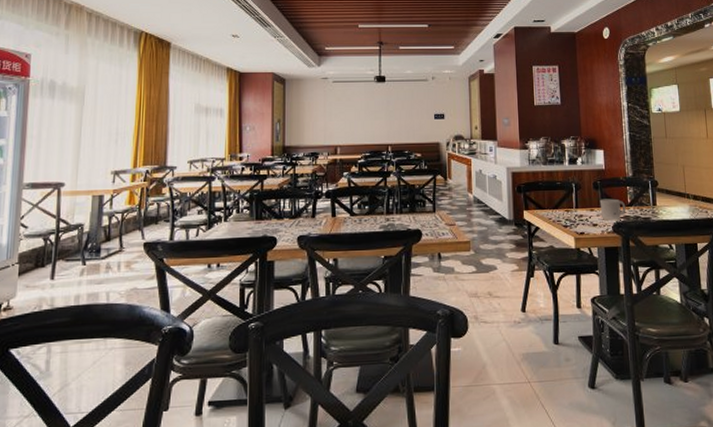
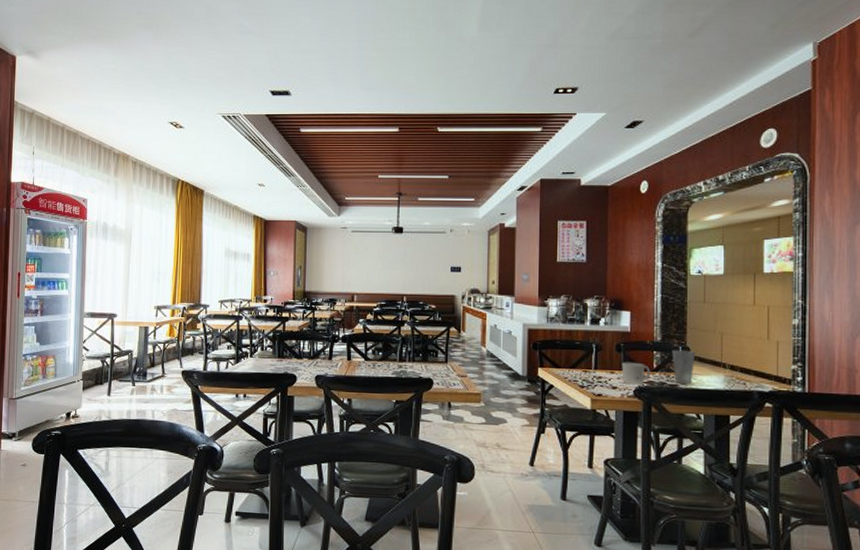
cup: none [642,183,663,217] -> present [672,349,695,385]

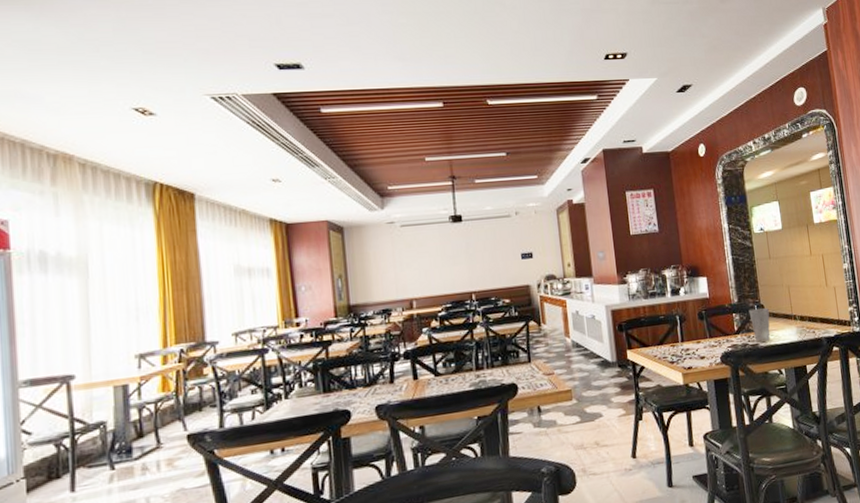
mug: present [621,362,651,386] -> none [705,328,734,352]

